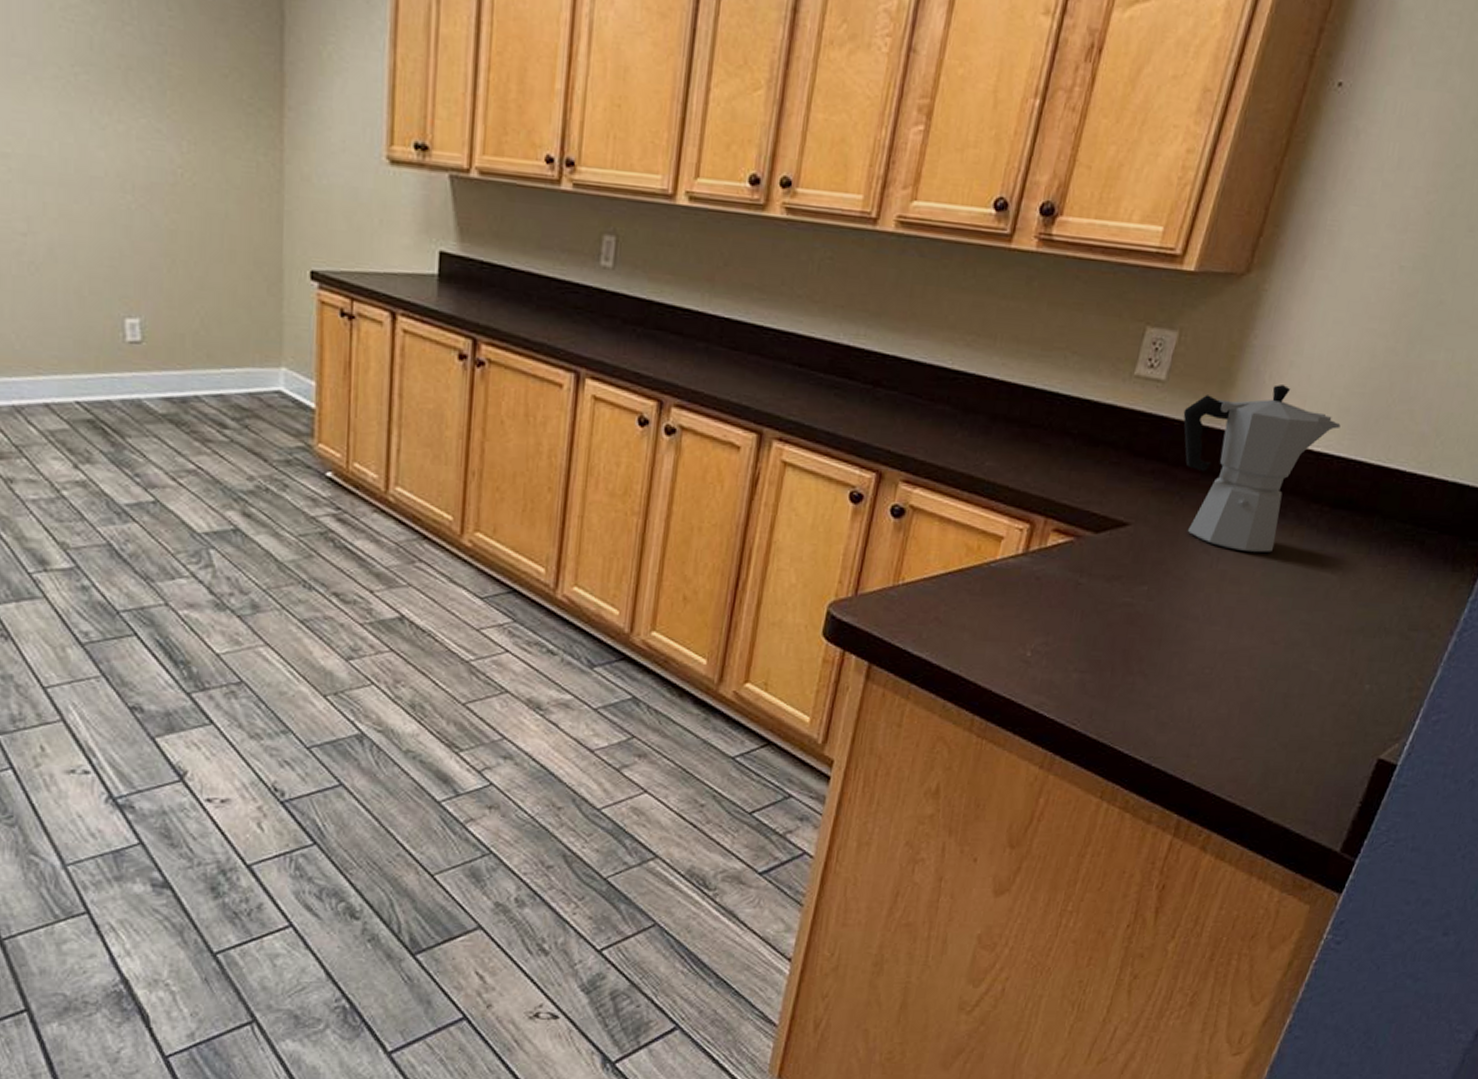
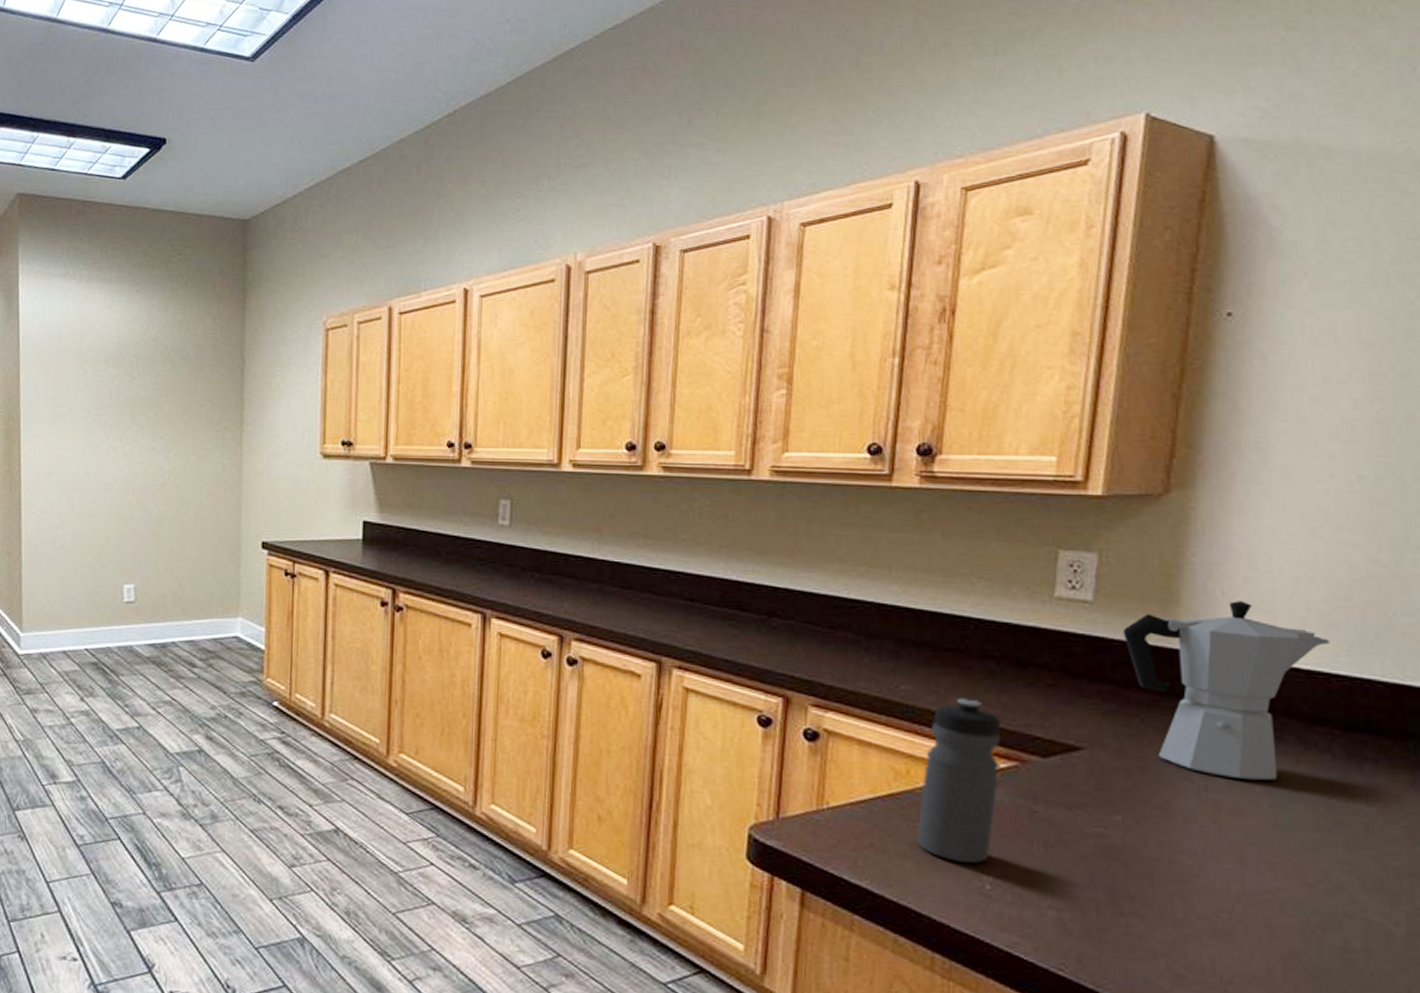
water bottle: none [976,475,1067,633] -> present [917,698,1002,863]

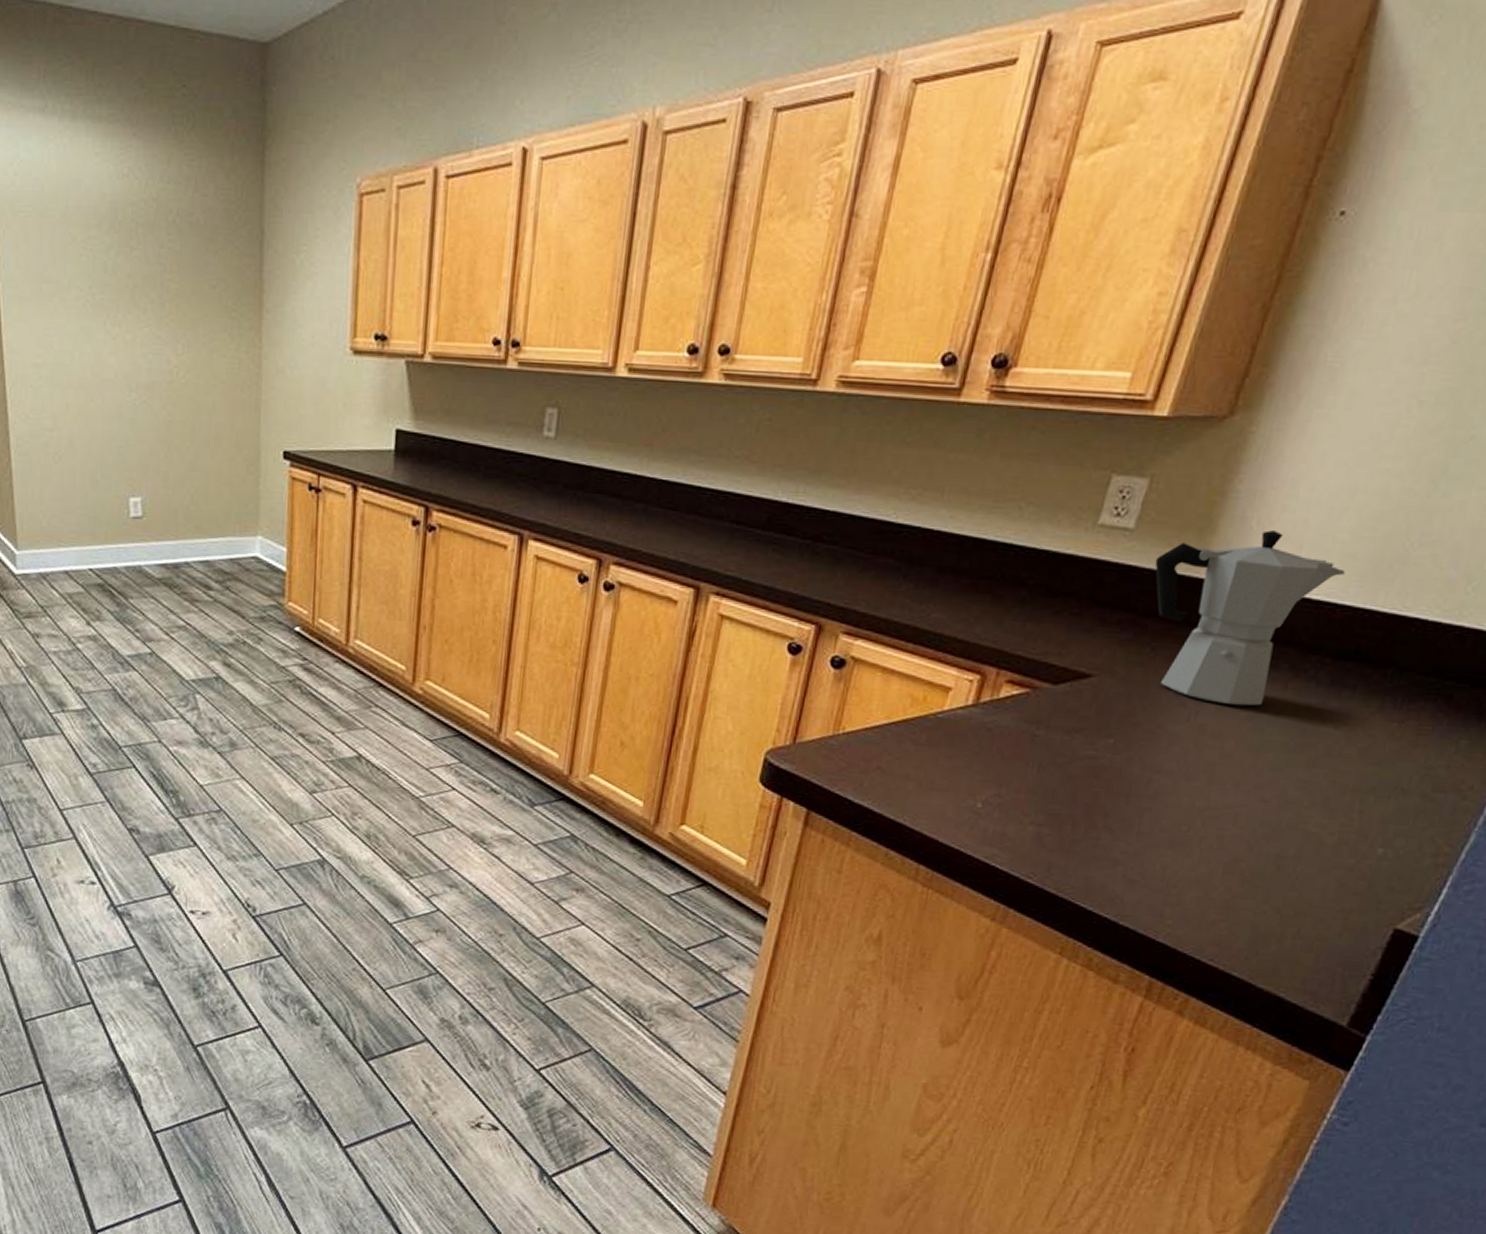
water bottle: present [917,698,1002,863] -> none [921,626,1022,784]

